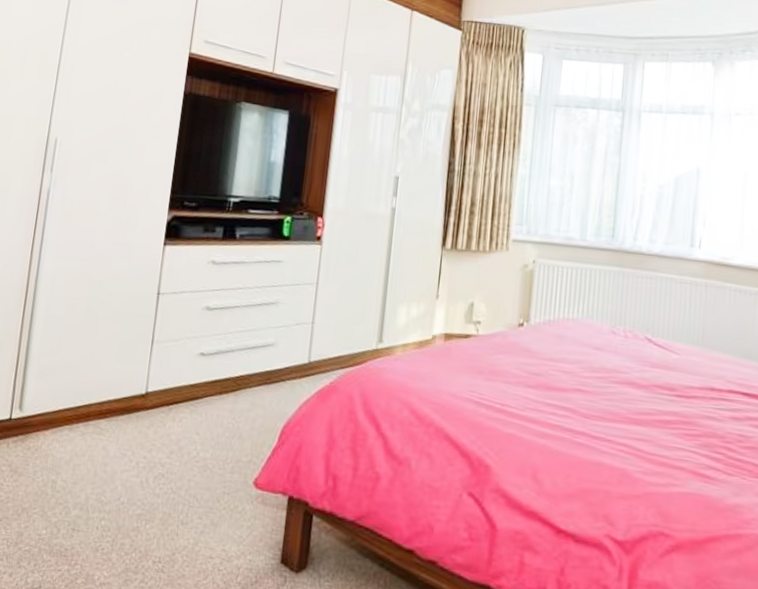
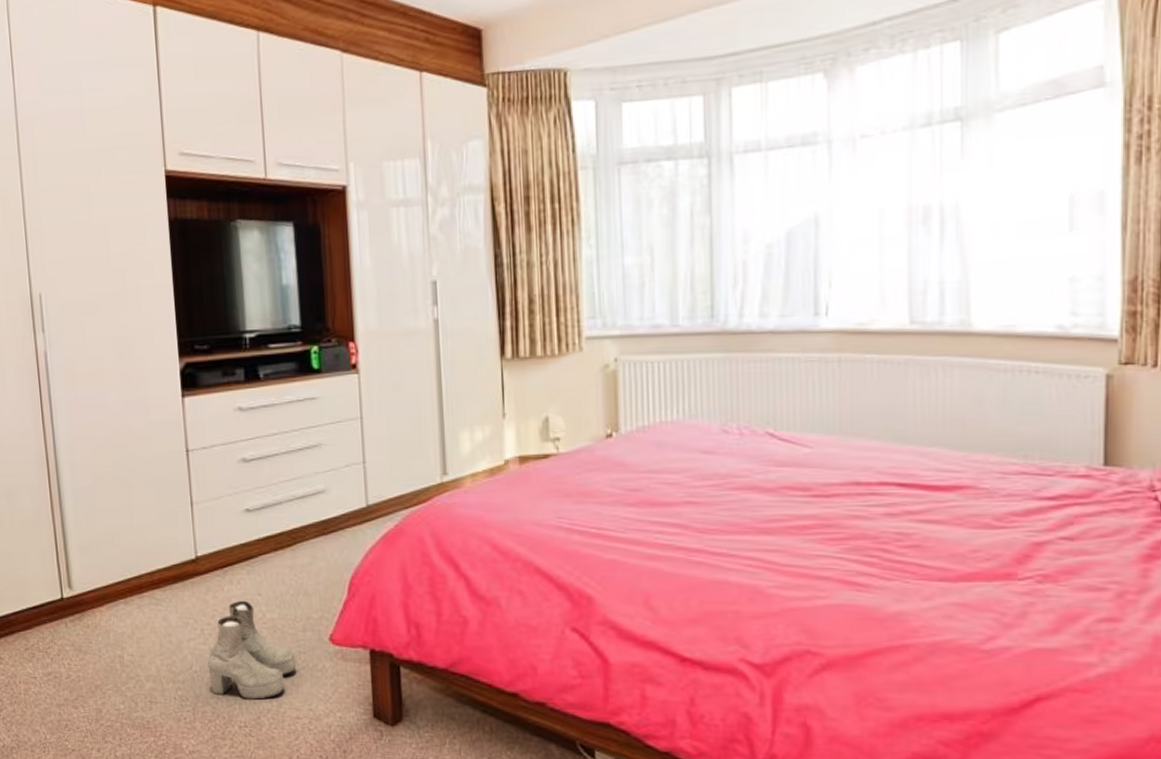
boots: none [133,437,220,536] -> present [207,600,297,700]

